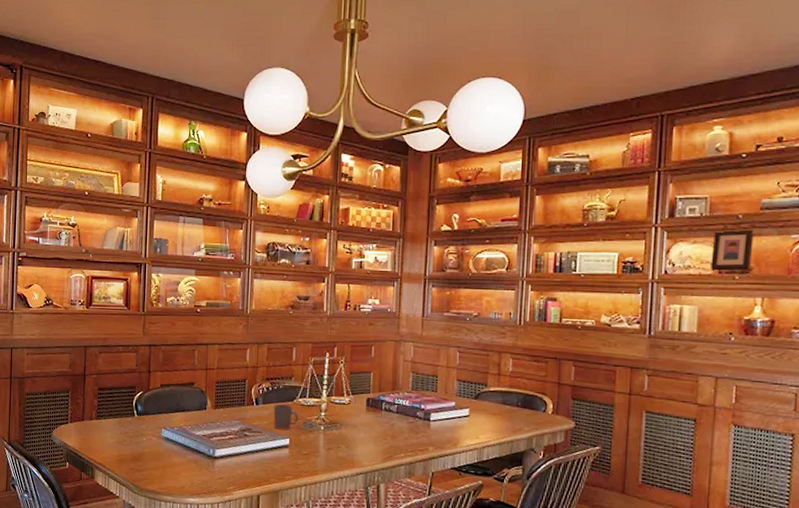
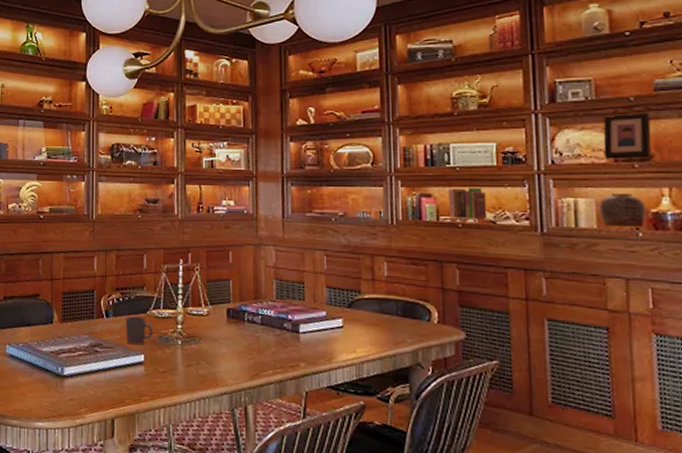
books: none [571,293,605,322] -> present [448,188,488,219]
decorative jar: none [700,301,740,333] -> present [598,192,646,228]

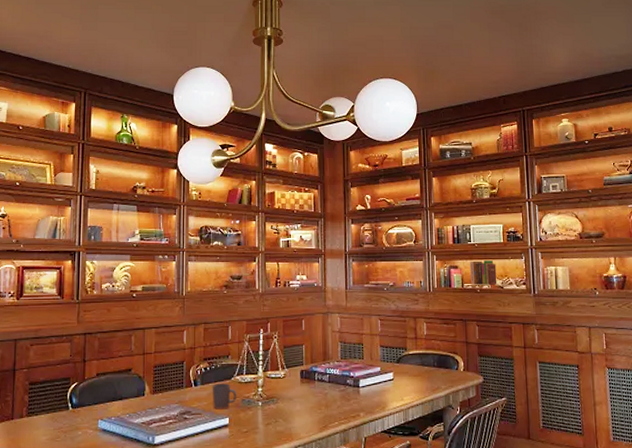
decorative jar: present [598,192,646,228] -> none [571,262,601,288]
picture frame: present [603,112,652,159] -> none [572,201,603,237]

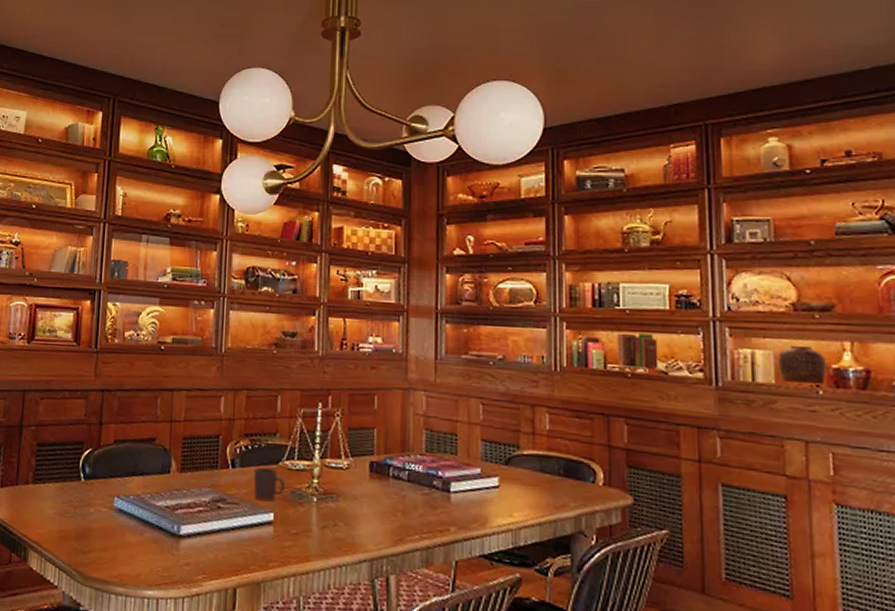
decorative jar: none [571,262,601,288] -> present [777,345,827,385]

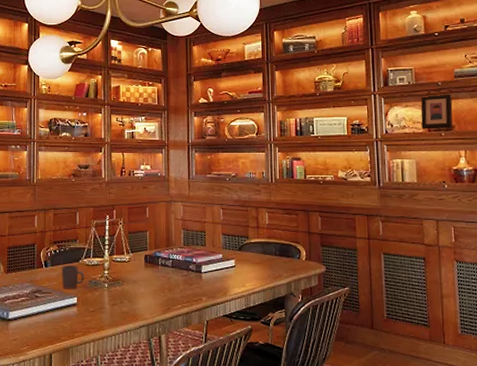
books: present [617,333,659,369] -> none [313,153,341,177]
decorative jar: present [777,345,827,385] -> none [418,155,450,181]
picture frame: none [782,258,833,308] -> present [420,94,453,129]

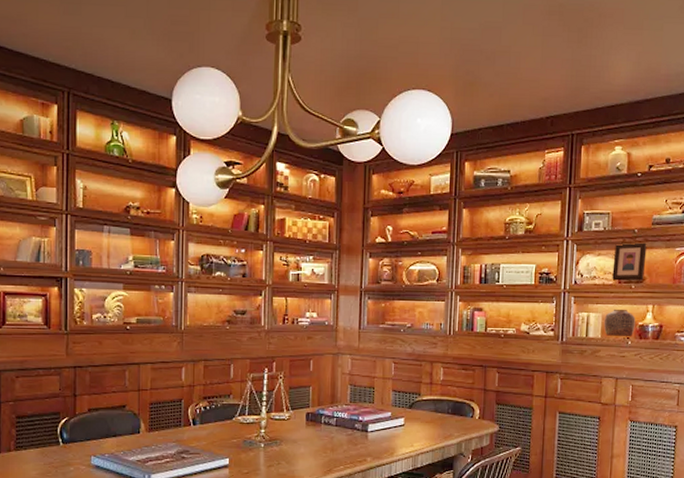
mug: present [61,265,84,290] -> none [211,423,238,450]
decorative jar: none [418,155,450,181] -> present [603,308,636,337]

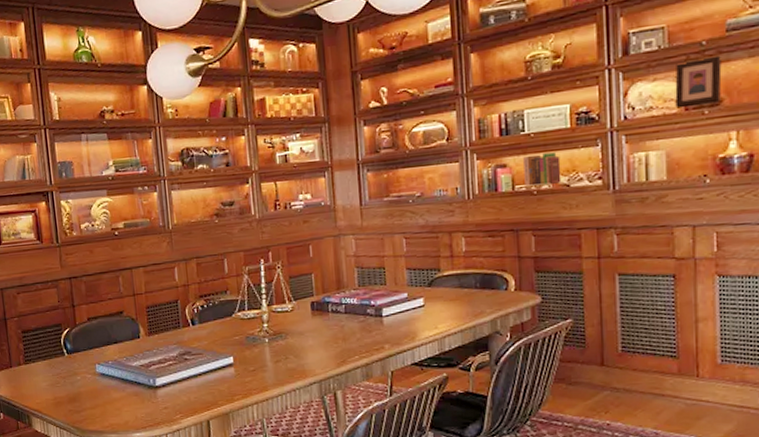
books: none [495,303,524,330] -> present [523,152,562,186]
decorative jar: present [603,308,636,337] -> none [669,140,714,177]

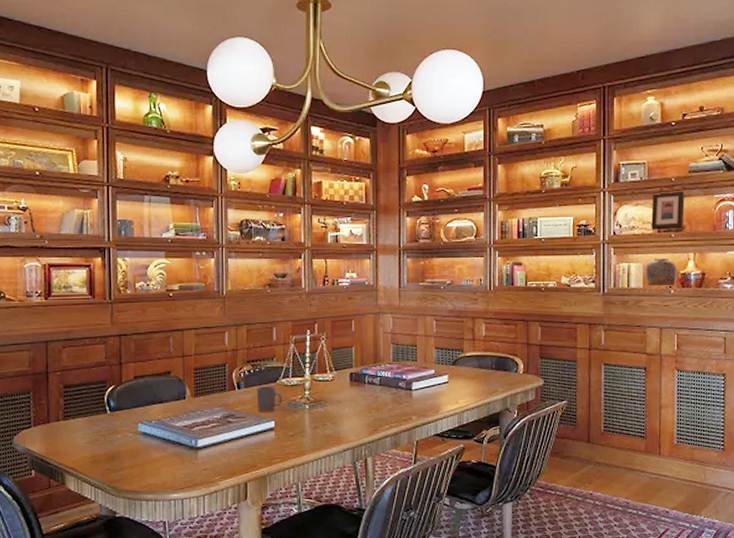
mug: none [211,321,240,349] -> present [256,386,283,413]
books: present [523,152,562,186] -> none [535,256,564,283]
decorative jar: none [669,140,714,177] -> present [645,258,677,287]

